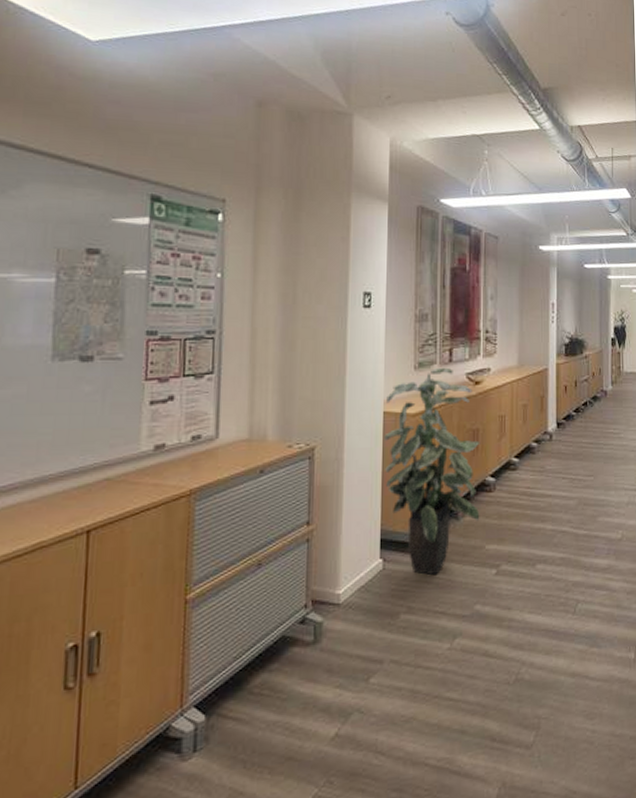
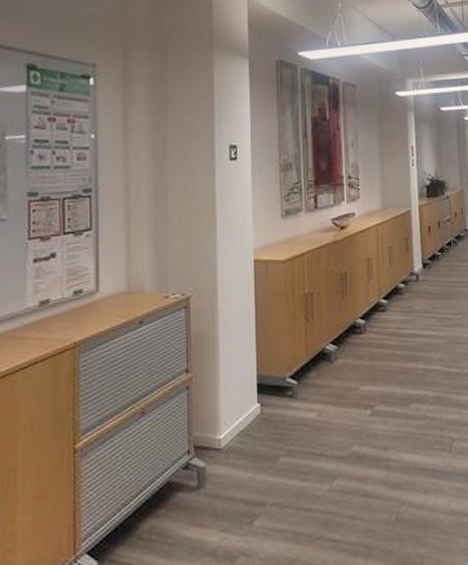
indoor plant: present [384,367,481,576] -> none [256,214,353,418]

